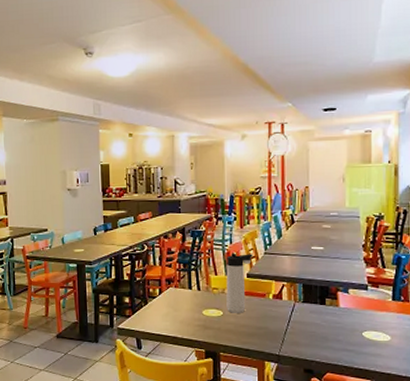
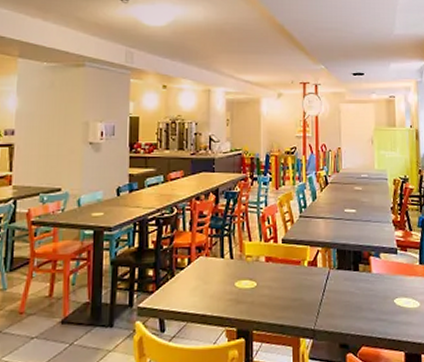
thermos bottle: present [226,253,253,313] -> none [260,216,288,284]

